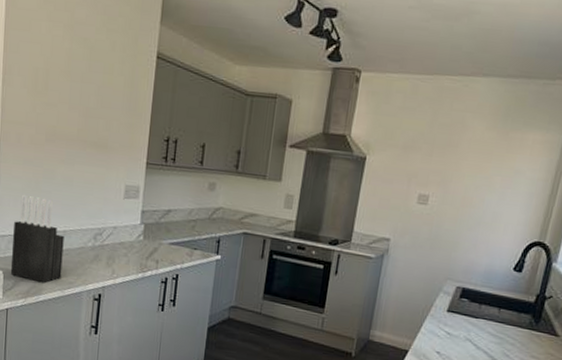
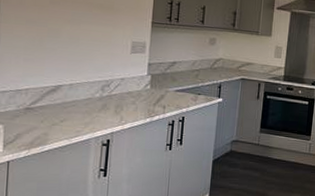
knife block: present [10,194,64,283] -> none [11,52,71,134]

